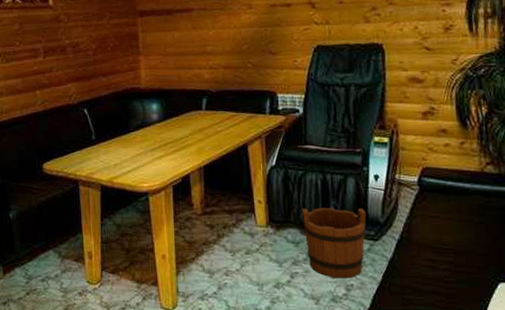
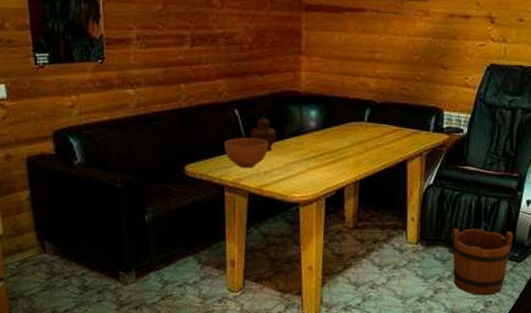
bowl: none [76,133,116,163] -> present [224,137,268,168]
teapot: none [98,112,123,145] -> present [249,115,277,151]

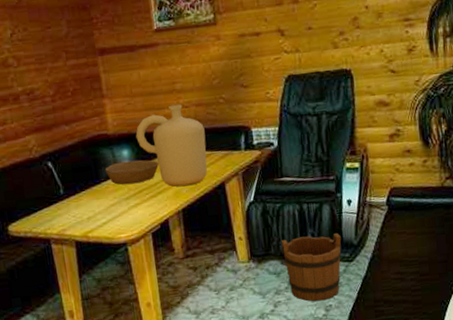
bowl: present [224,137,268,168] -> none [43,186,87,219]
teapot: present [249,115,277,151] -> none [66,163,94,197]
bowl: none [290,121,344,146] -> present [105,160,159,185]
water jug: none [326,73,397,158] -> present [135,104,208,187]

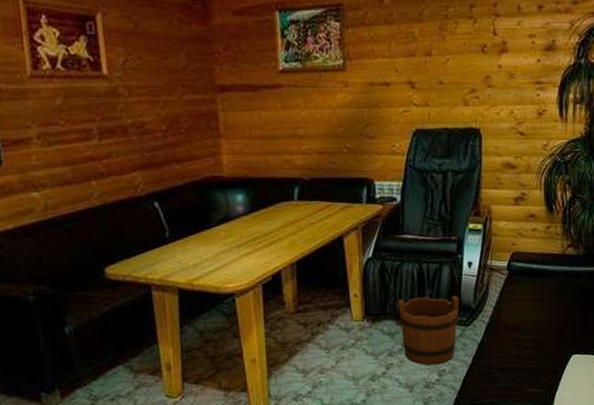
bowl: present [105,160,159,185] -> none [216,206,274,232]
water jug: present [135,104,208,187] -> none [252,150,326,238]

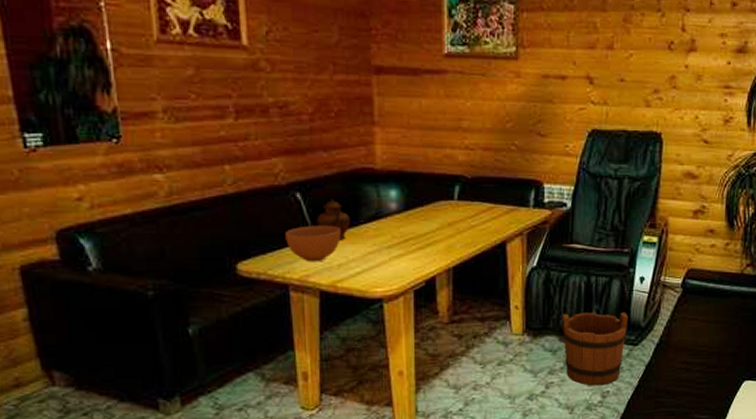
bowl: none [146,229,195,264] -> present [285,225,341,262]
teapot: none [173,205,203,242] -> present [316,198,351,240]

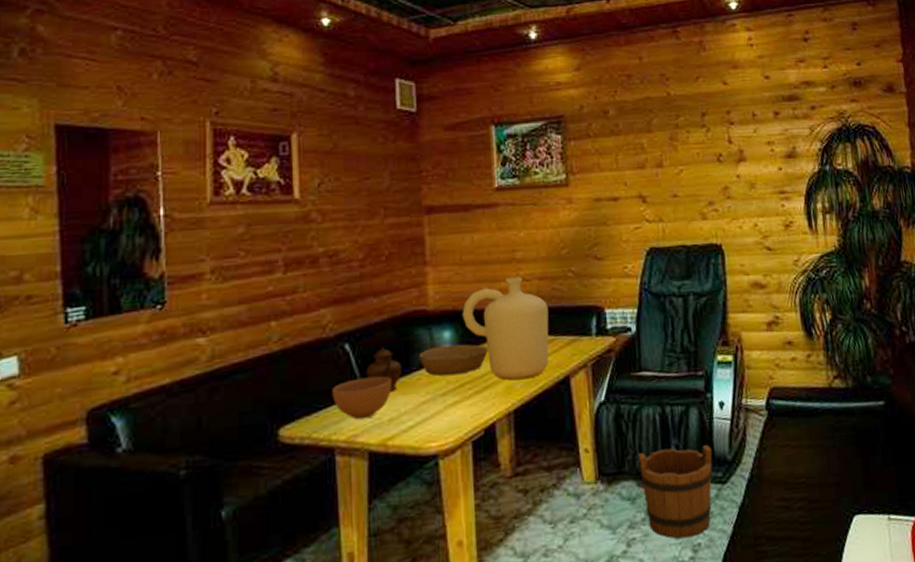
bowl: none [366,203,431,231] -> present [418,344,488,376]
water jug: none [408,144,490,241] -> present [462,276,549,381]

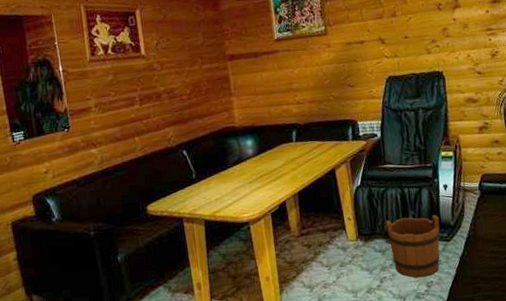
bowl: present [332,376,391,420] -> none [178,171,216,200]
teapot: present [366,346,402,392] -> none [198,152,222,181]
bowl: present [418,344,488,376] -> none [231,148,278,170]
water jug: present [462,276,549,381] -> none [258,101,320,173]

